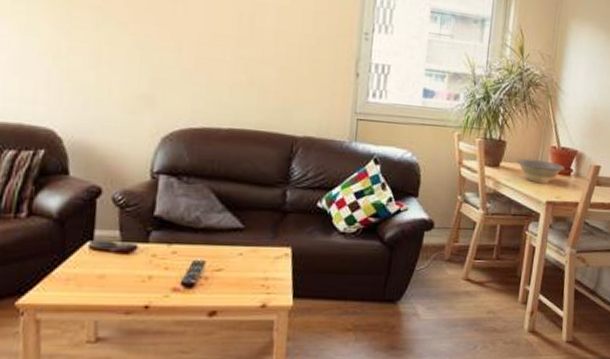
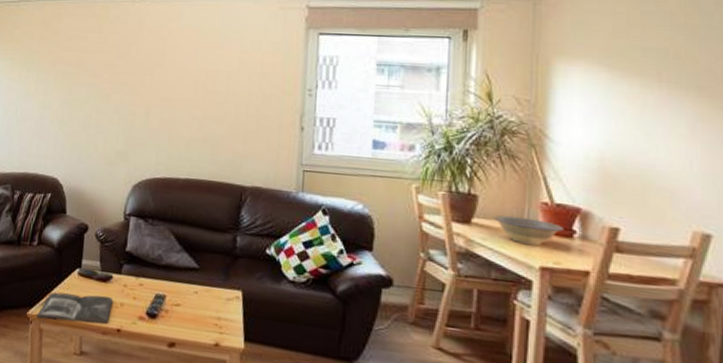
magazine: none [30,269,138,307] -> present [36,292,113,324]

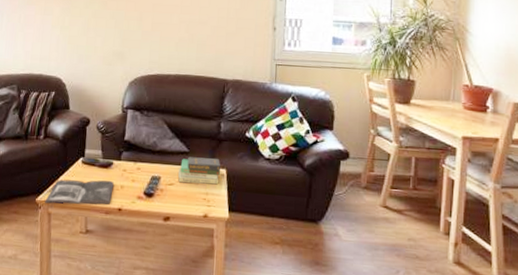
books: none [185,274,236,309] -> present [177,157,221,185]
bowl: present [493,214,564,246] -> none [427,96,480,120]

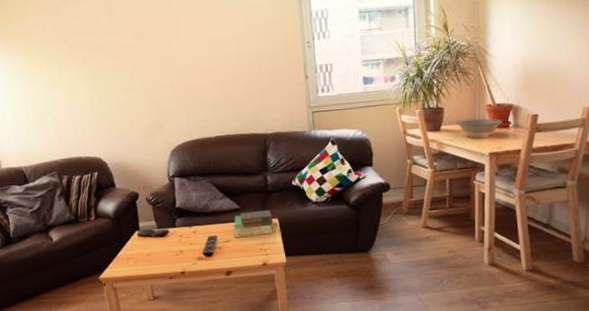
magazine: present [45,179,114,205] -> none [108,247,173,280]
bowl: none [427,96,480,120] -> present [455,118,503,139]

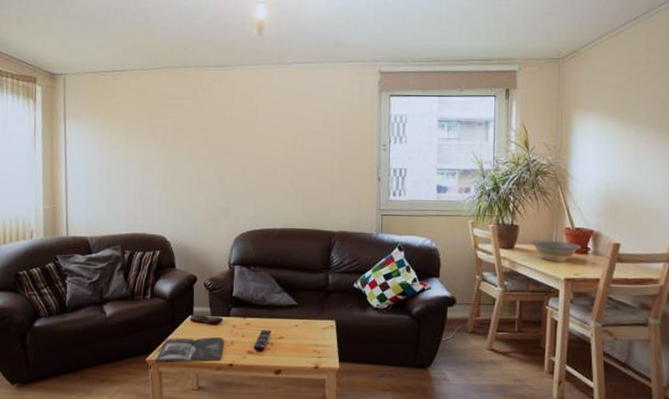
magazine: none [108,247,173,280] -> present [155,336,224,363]
books: present [232,209,274,238] -> none [287,310,330,336]

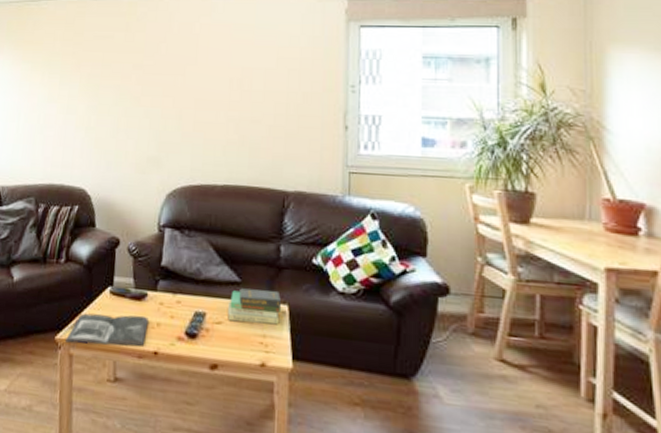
books: none [287,310,330,336] -> present [227,288,282,325]
bowl: present [530,240,582,262] -> none [553,213,629,246]

